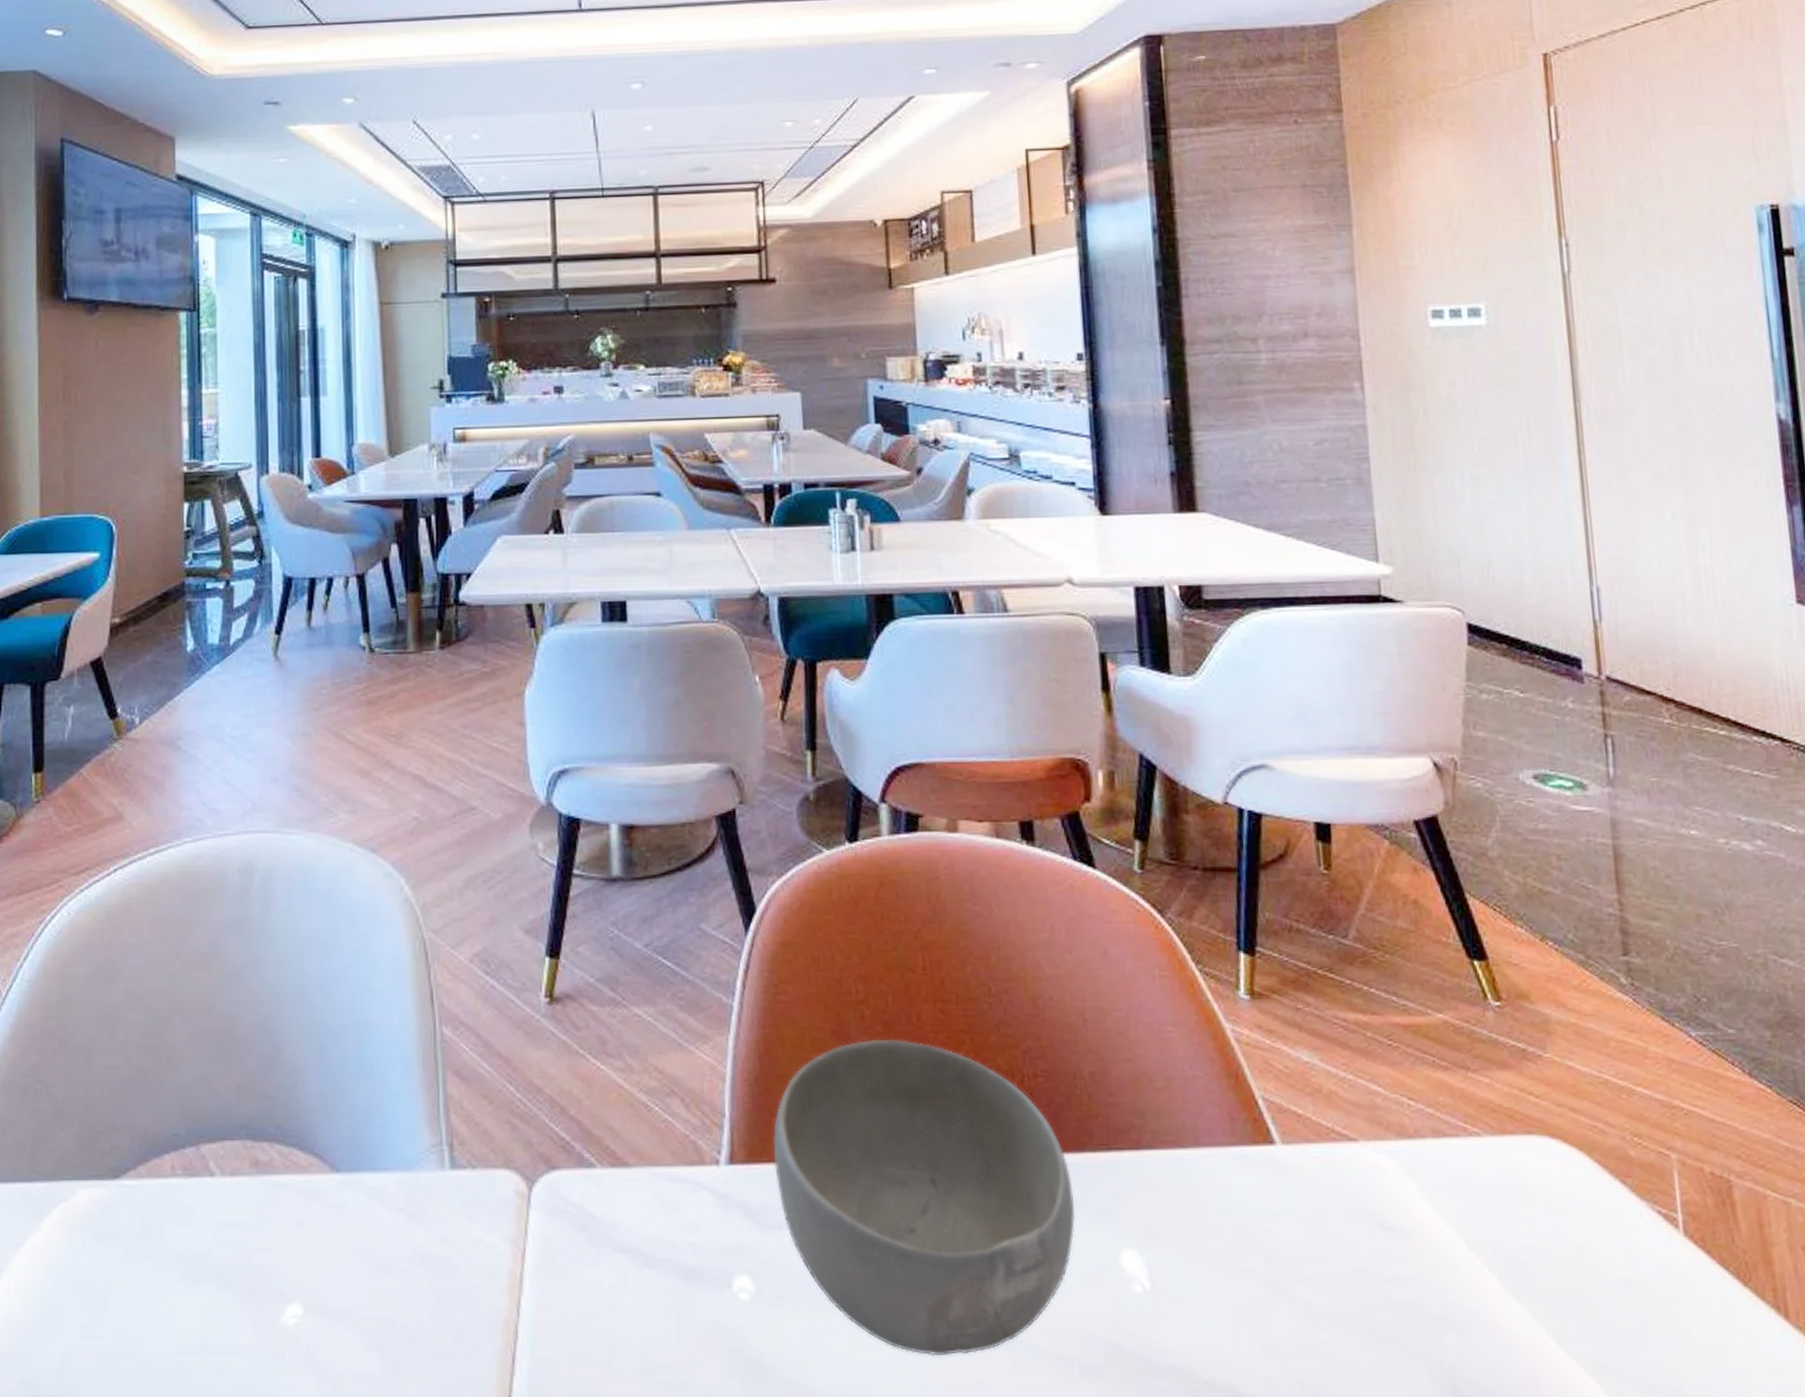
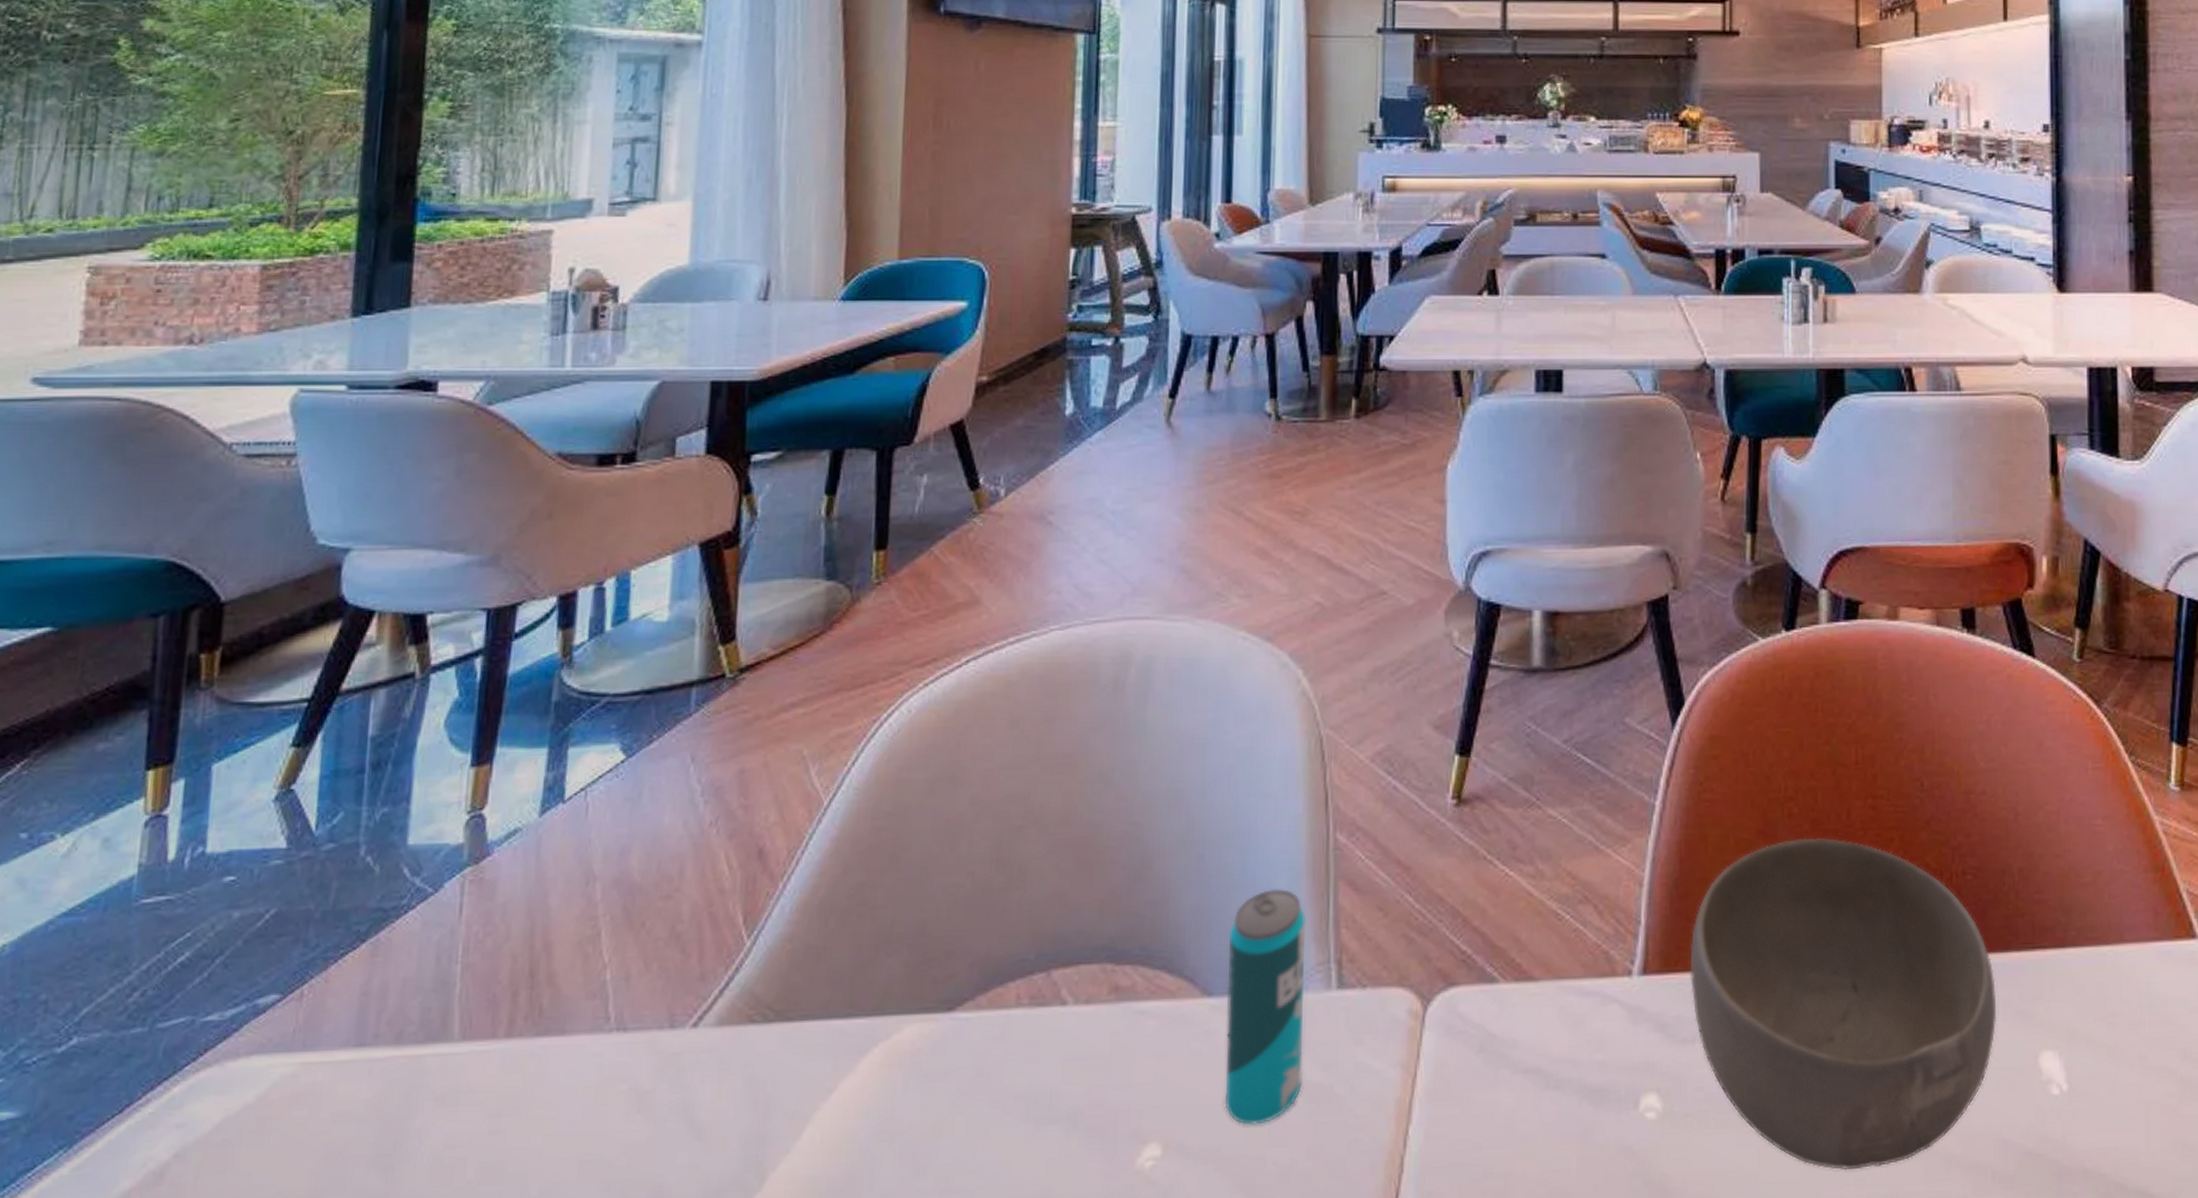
beverage can: none [351,1077,423,1290] -> present [1225,889,1307,1125]

